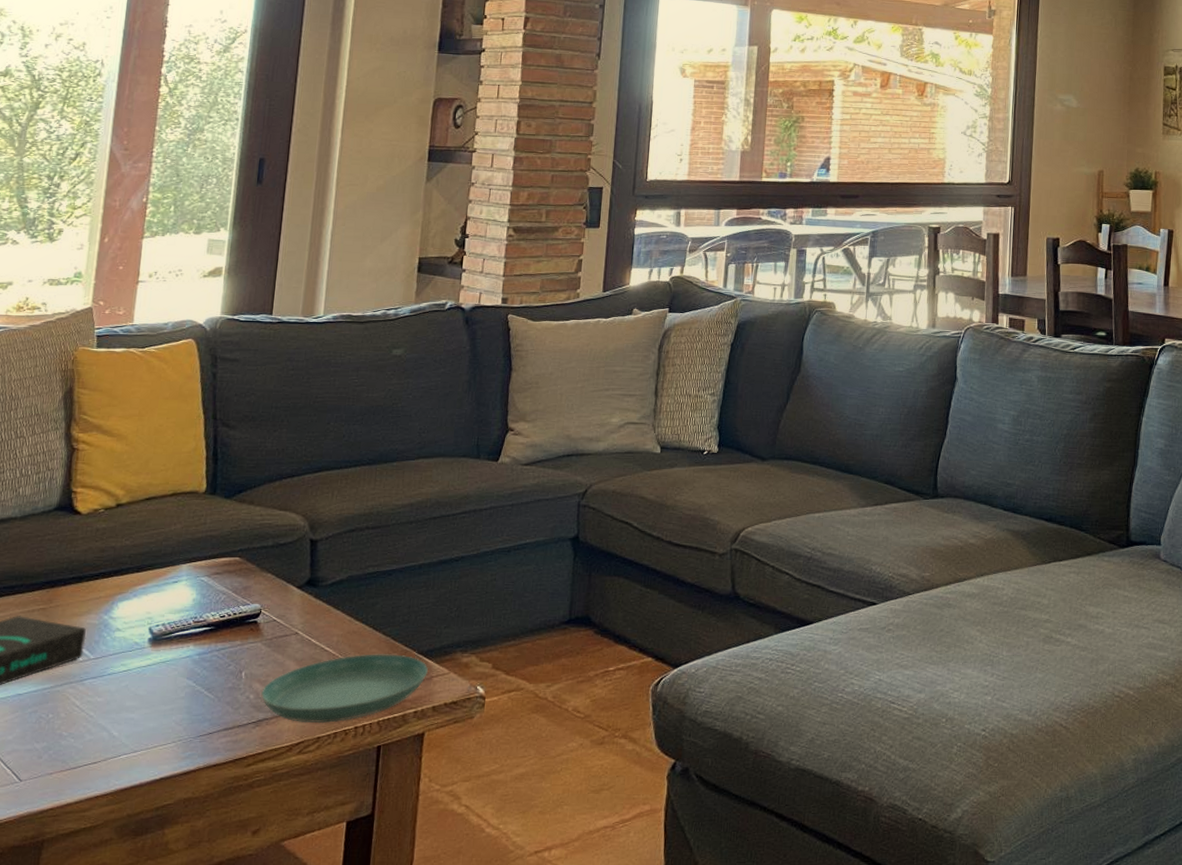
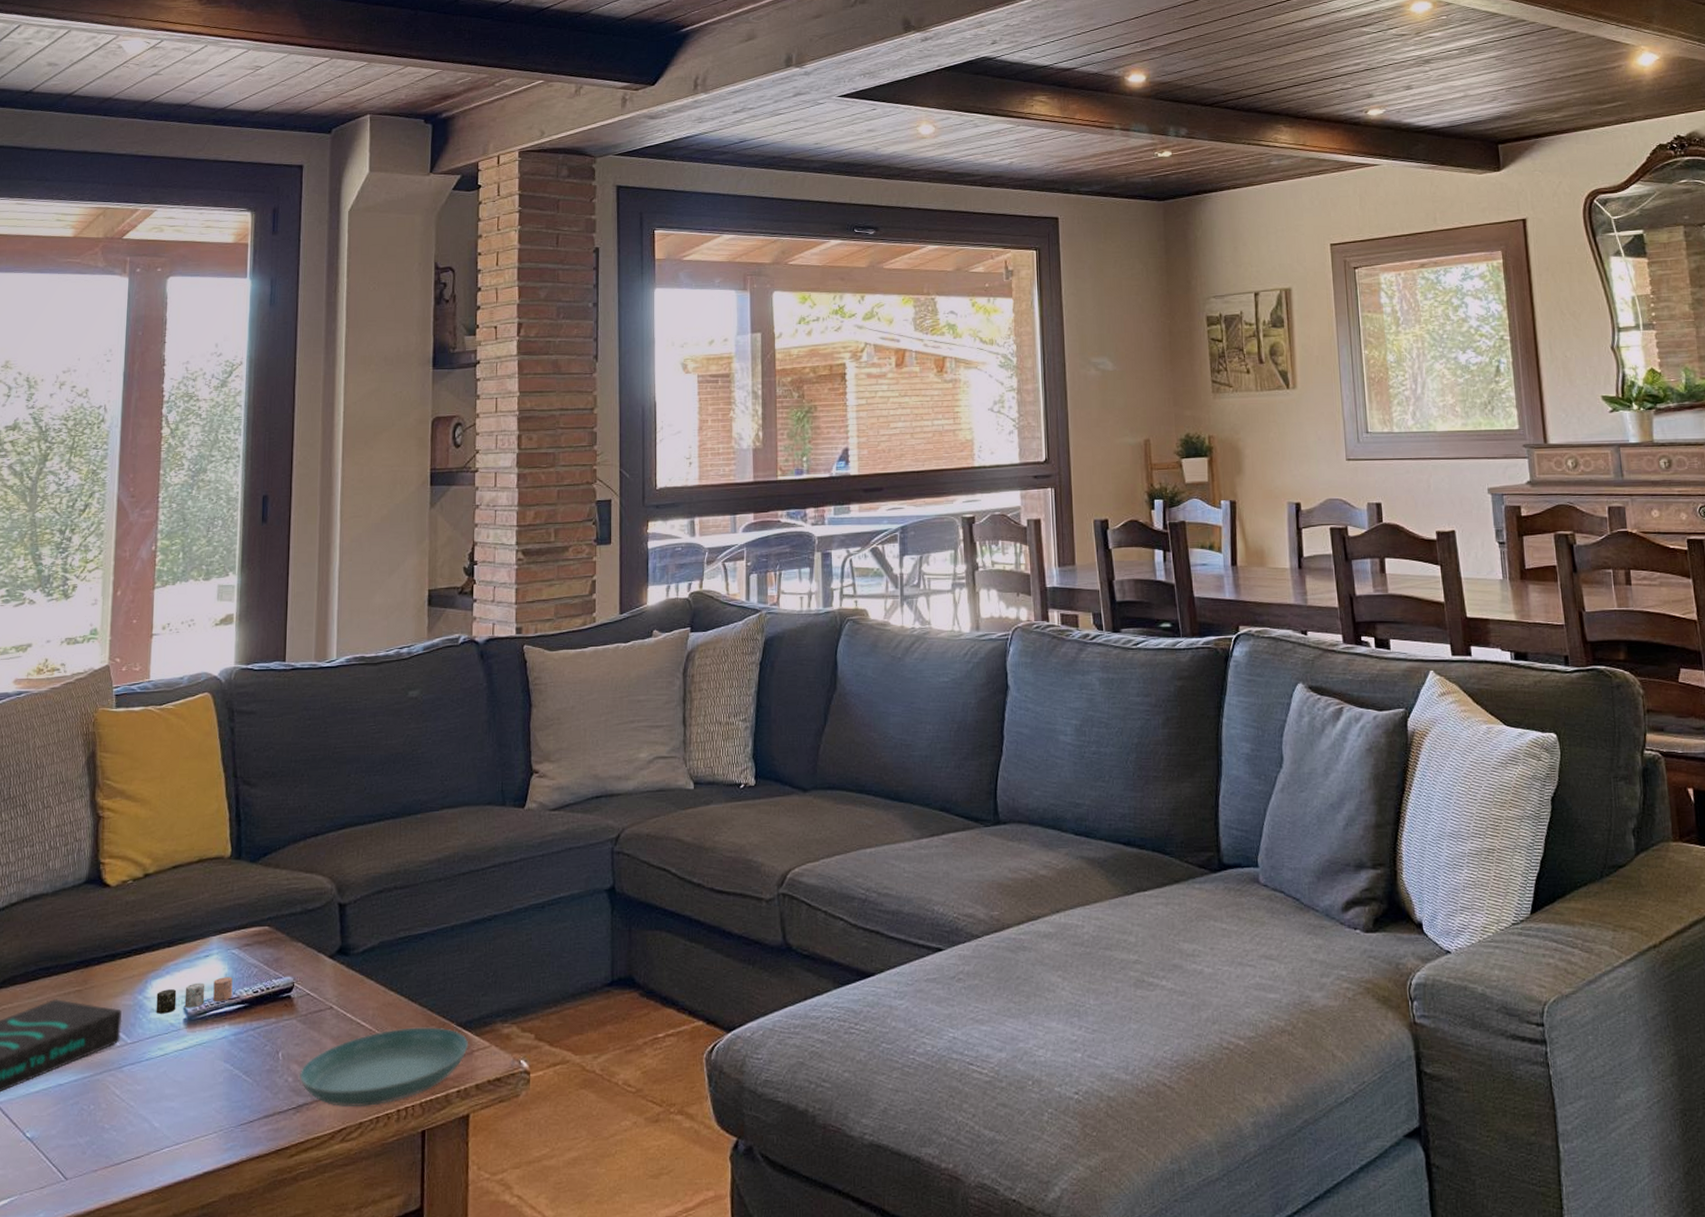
candle: none [121,602,200,633] -> present [156,977,233,1014]

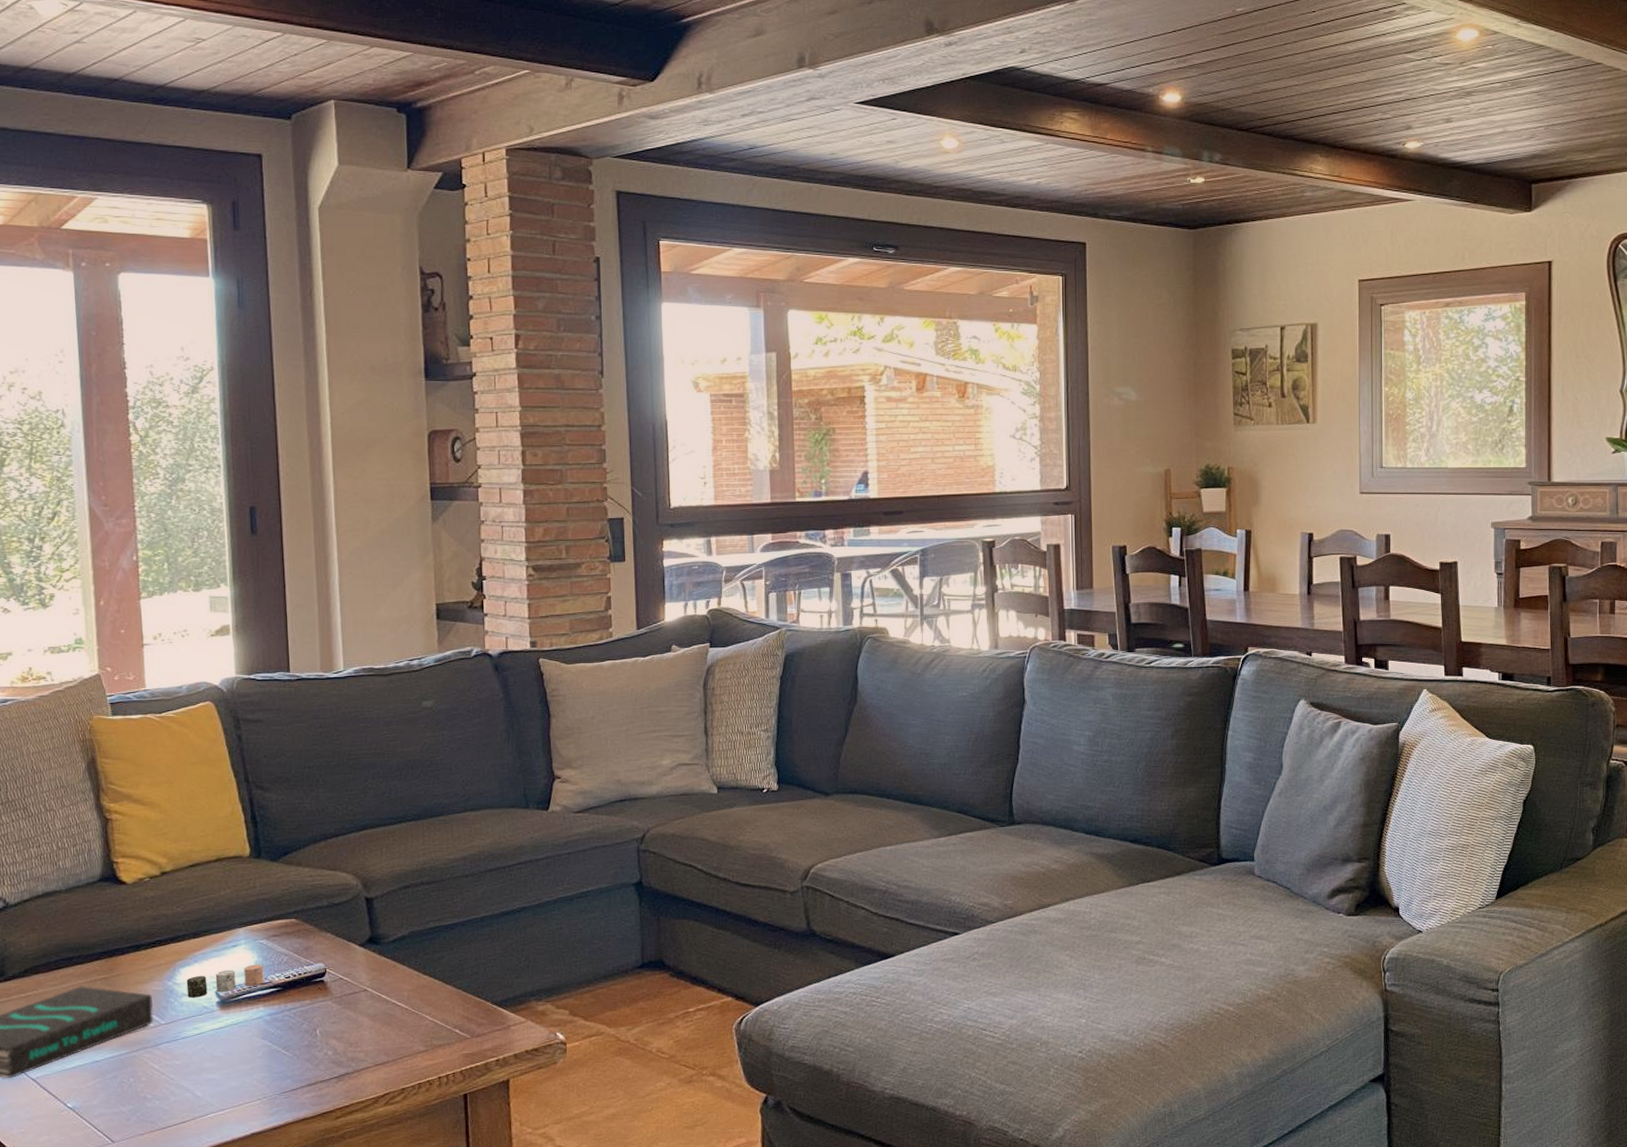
saucer: present [298,1027,468,1108] -> none [338,1006,504,1076]

